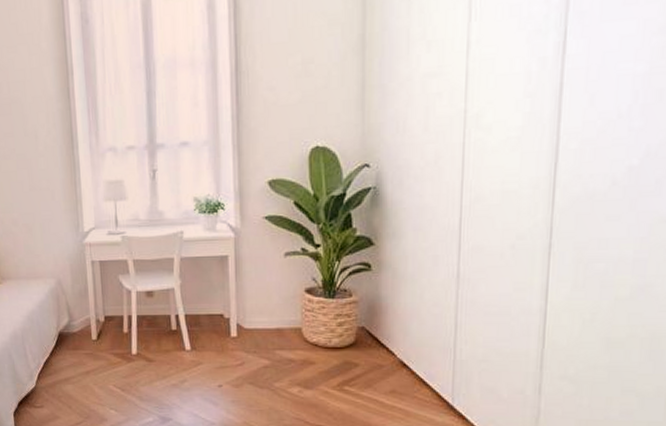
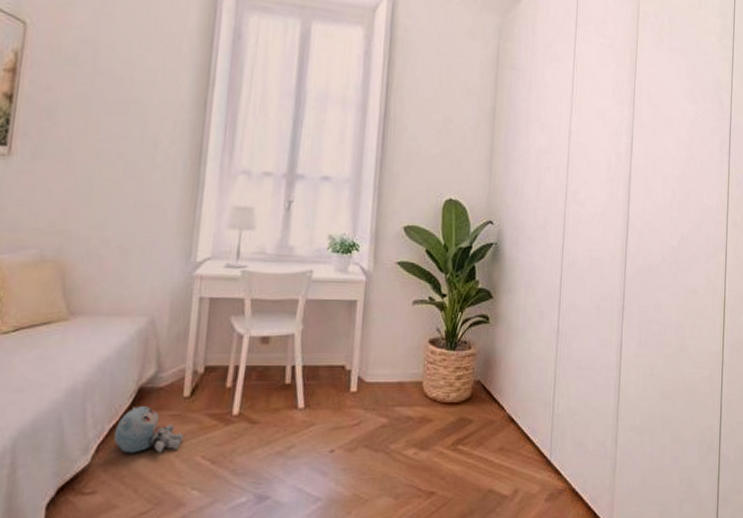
plush toy: none [47,347,98,381] -> present [113,406,184,454]

